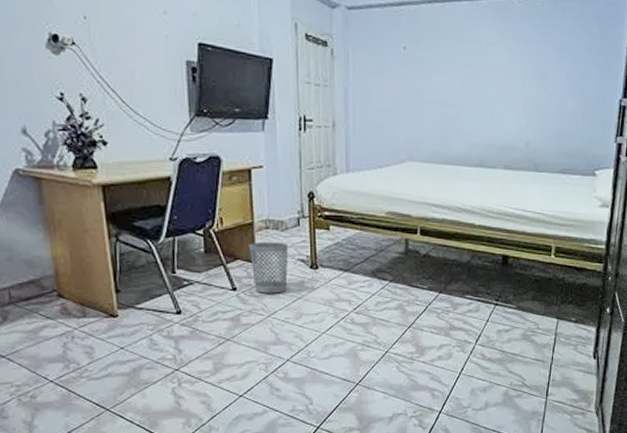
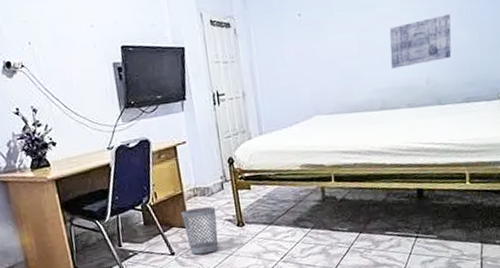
wall art: none [493,78,558,126] -> present [389,14,452,69]

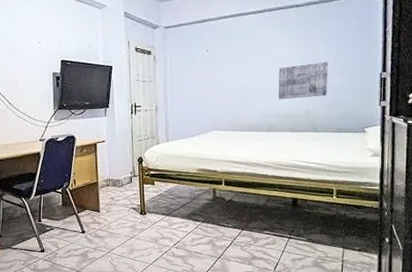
wastebasket: present [180,206,218,255] -> none [94,195,124,235]

